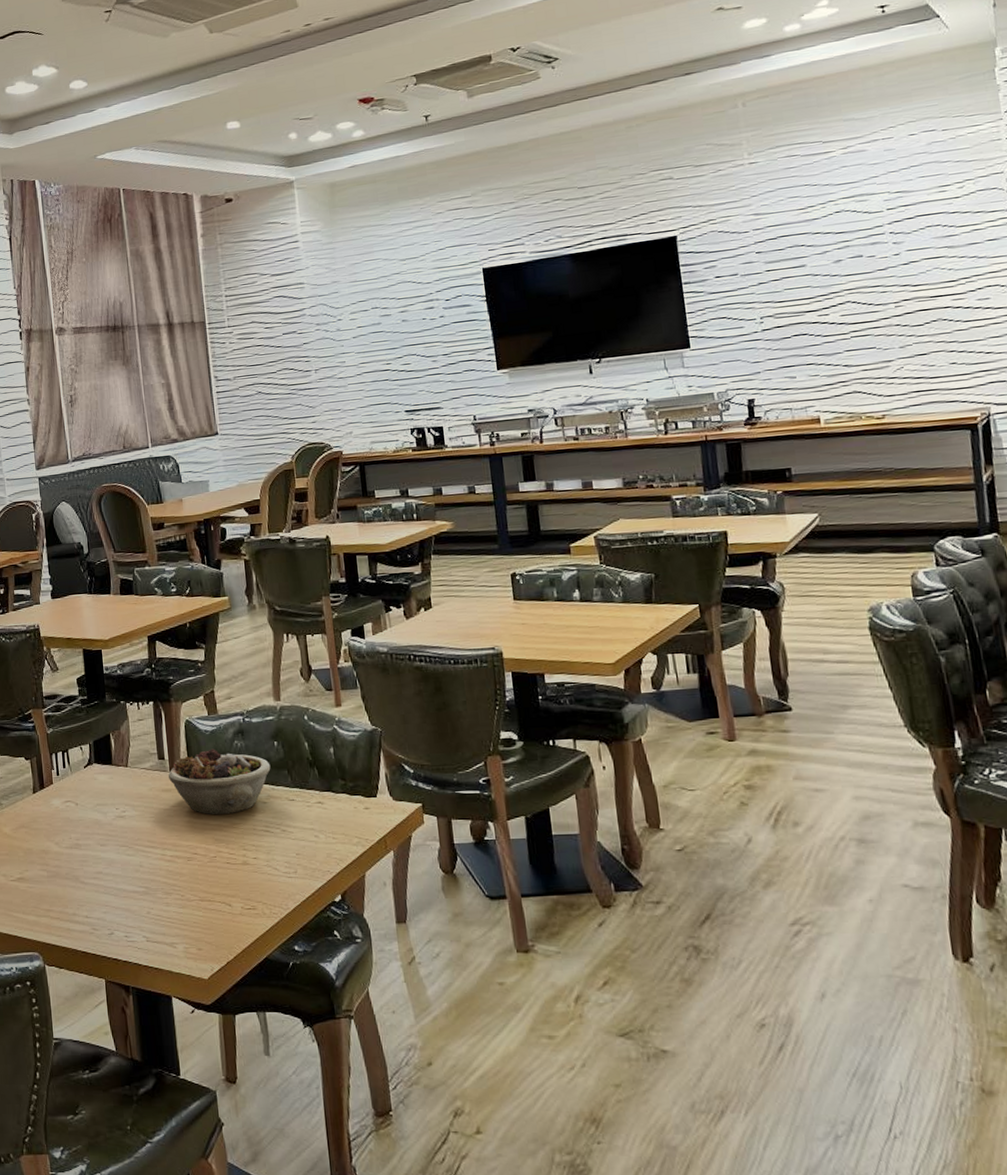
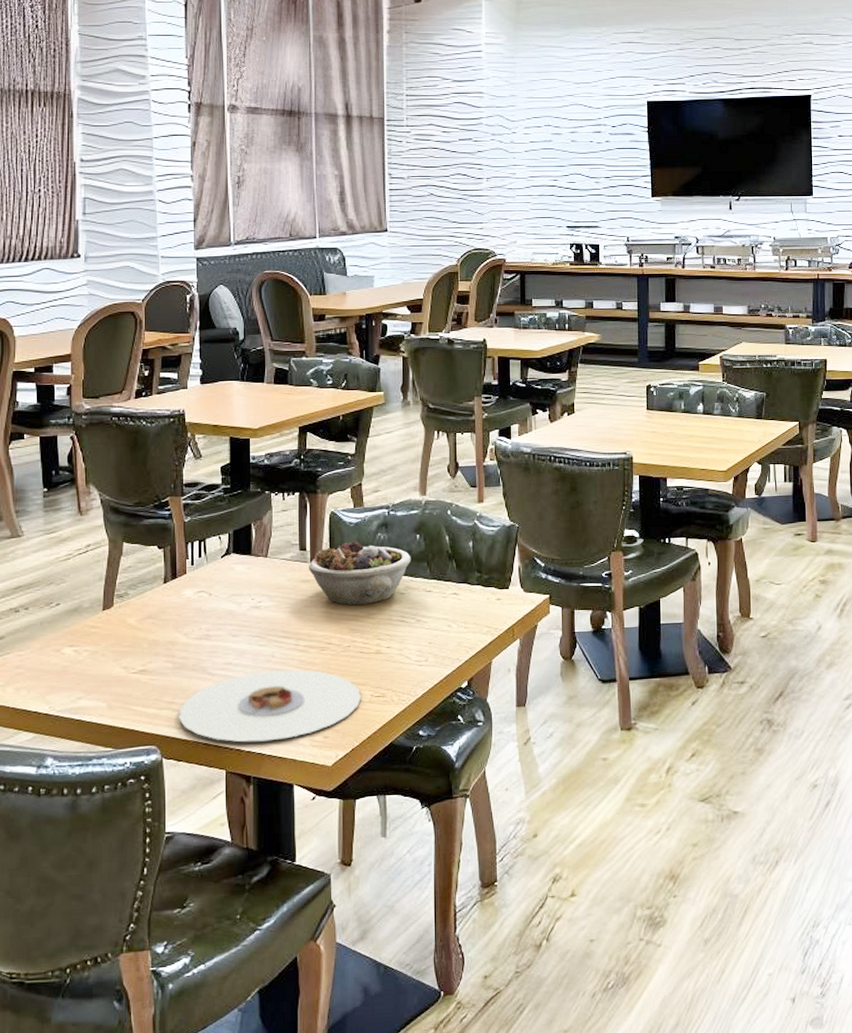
plate: none [56,879,233,952] -> present [179,669,362,742]

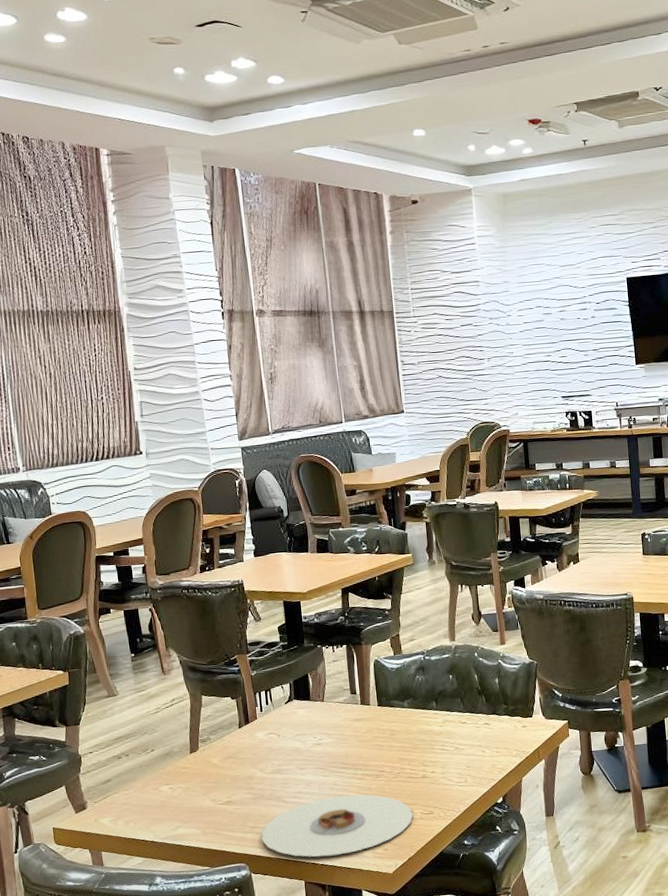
succulent planter: present [309,540,411,605] -> none [360,683,447,738]

